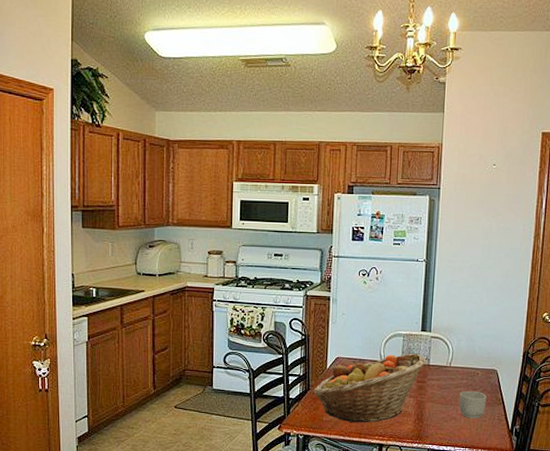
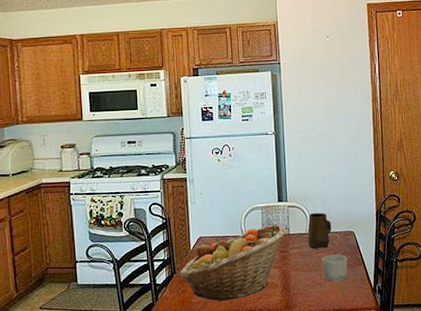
mug: none [447,346,474,384] -> present [307,212,332,249]

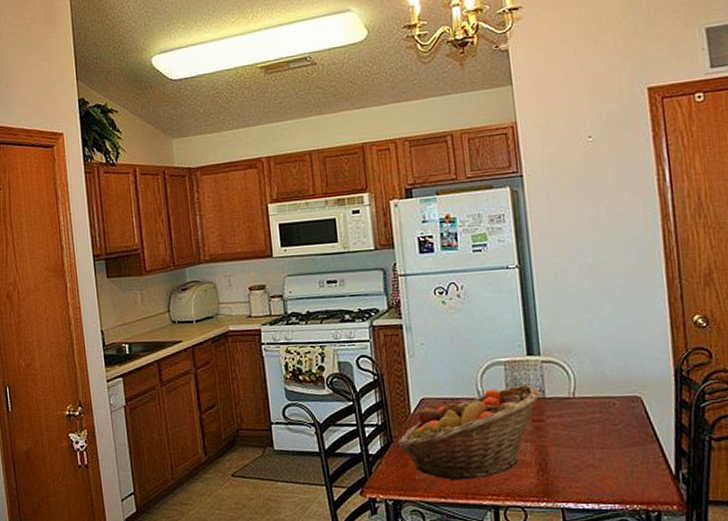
mug: present [307,212,332,249] -> none [571,370,607,419]
mug: present [321,254,348,282] -> none [593,427,634,464]

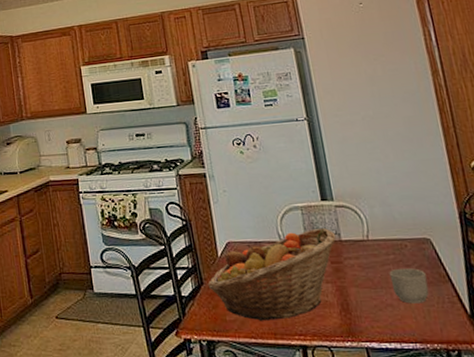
mug: none [593,427,634,464] -> present [389,268,429,304]

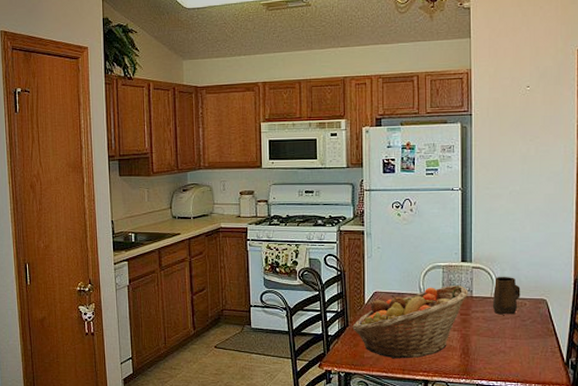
mug: none [363,214,399,260] -> present [492,276,521,315]
mug: present [389,268,429,304] -> none [507,322,537,351]

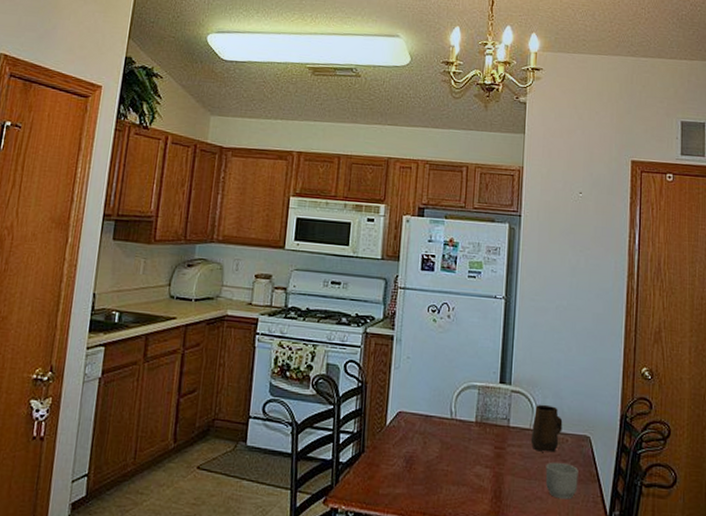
fruit basket: present [352,284,469,359] -> none [368,410,505,499]
mug: none [507,322,537,351] -> present [545,462,579,500]

